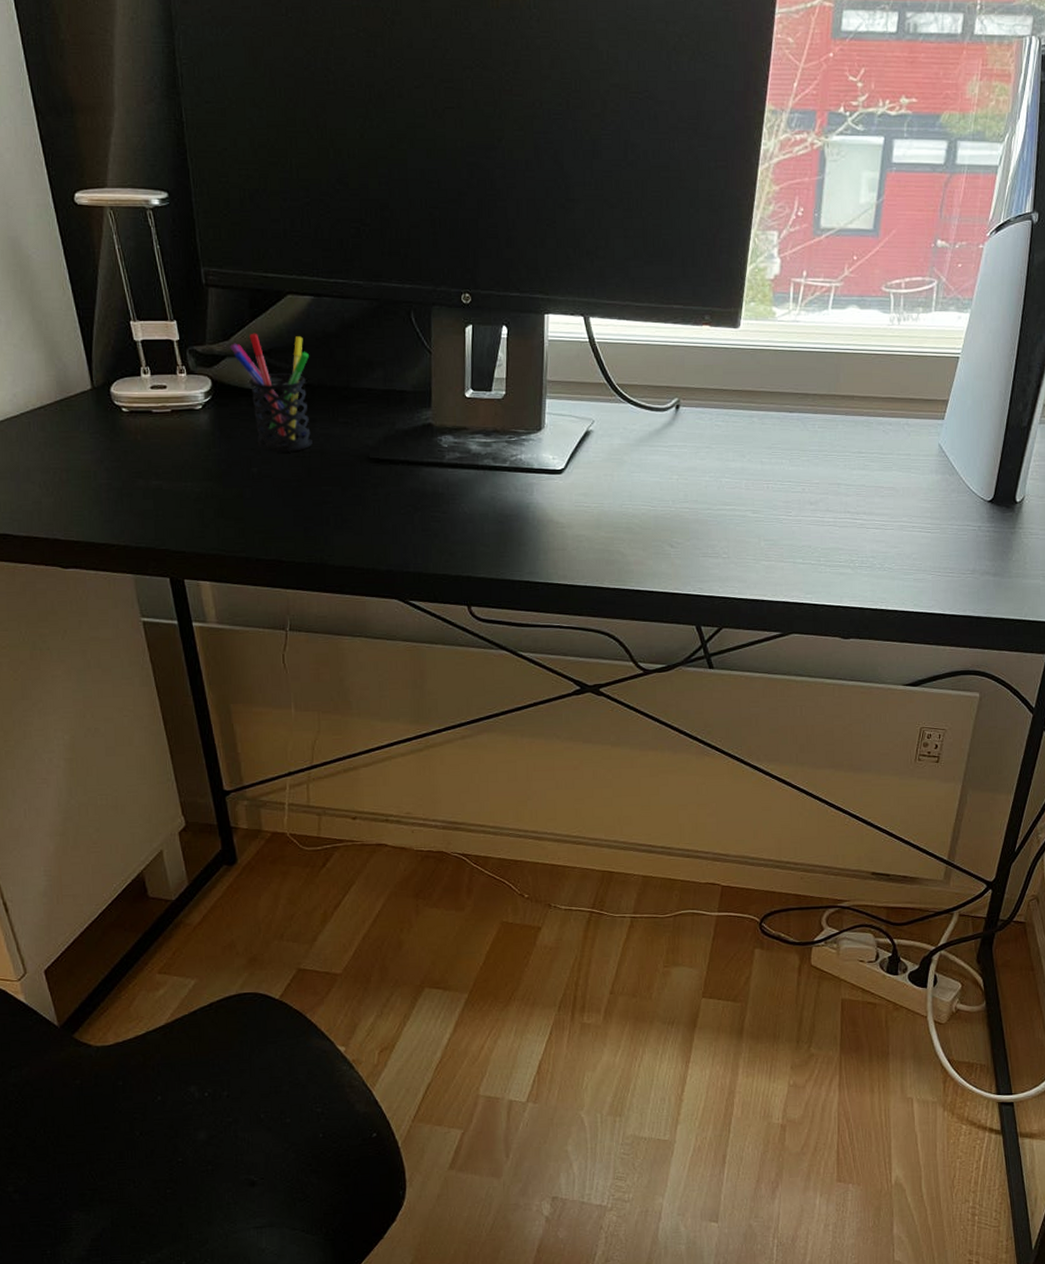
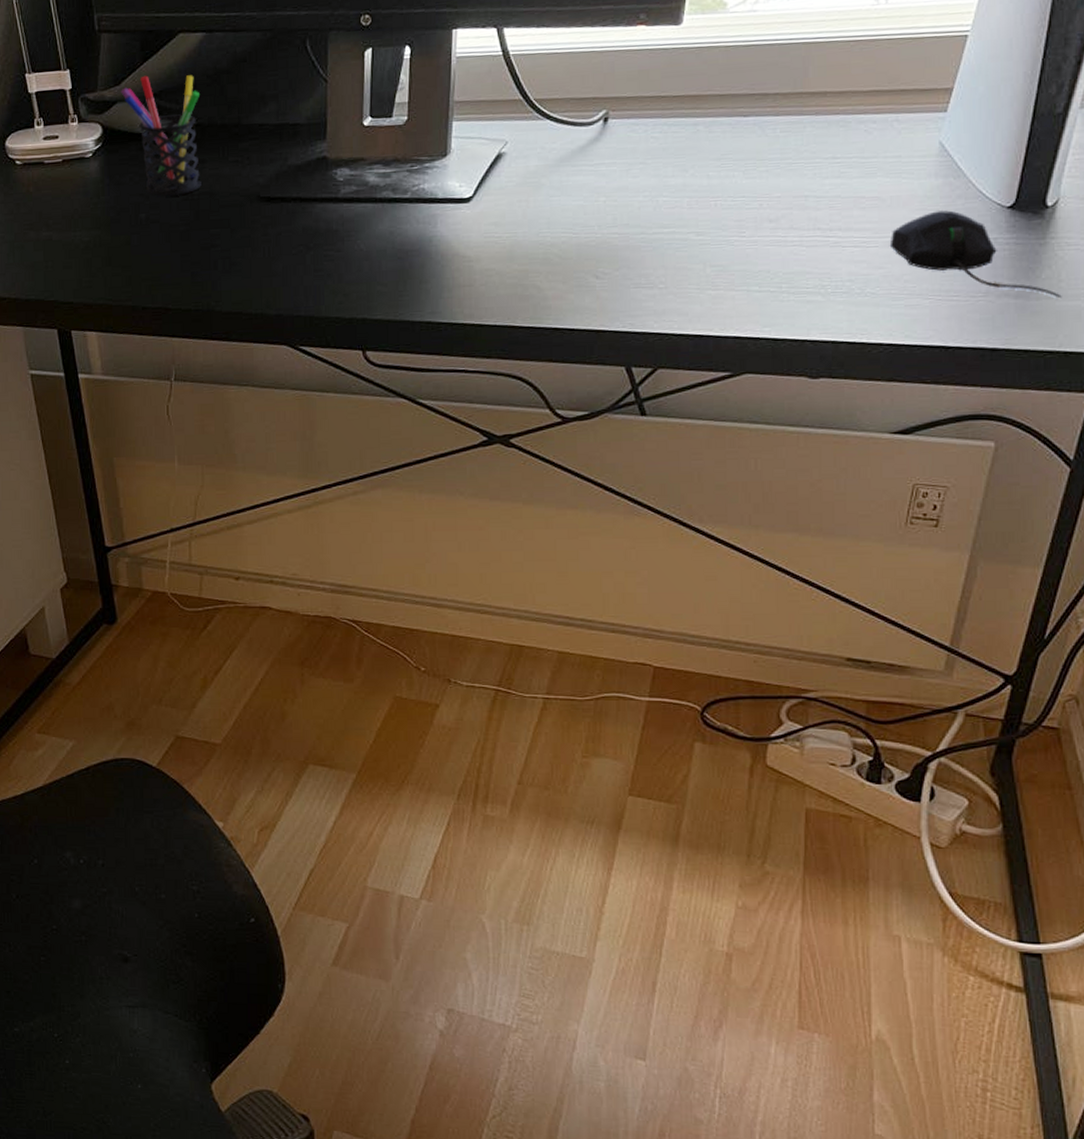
computer mouse: none [902,501,1027,577] -> present [889,210,1062,299]

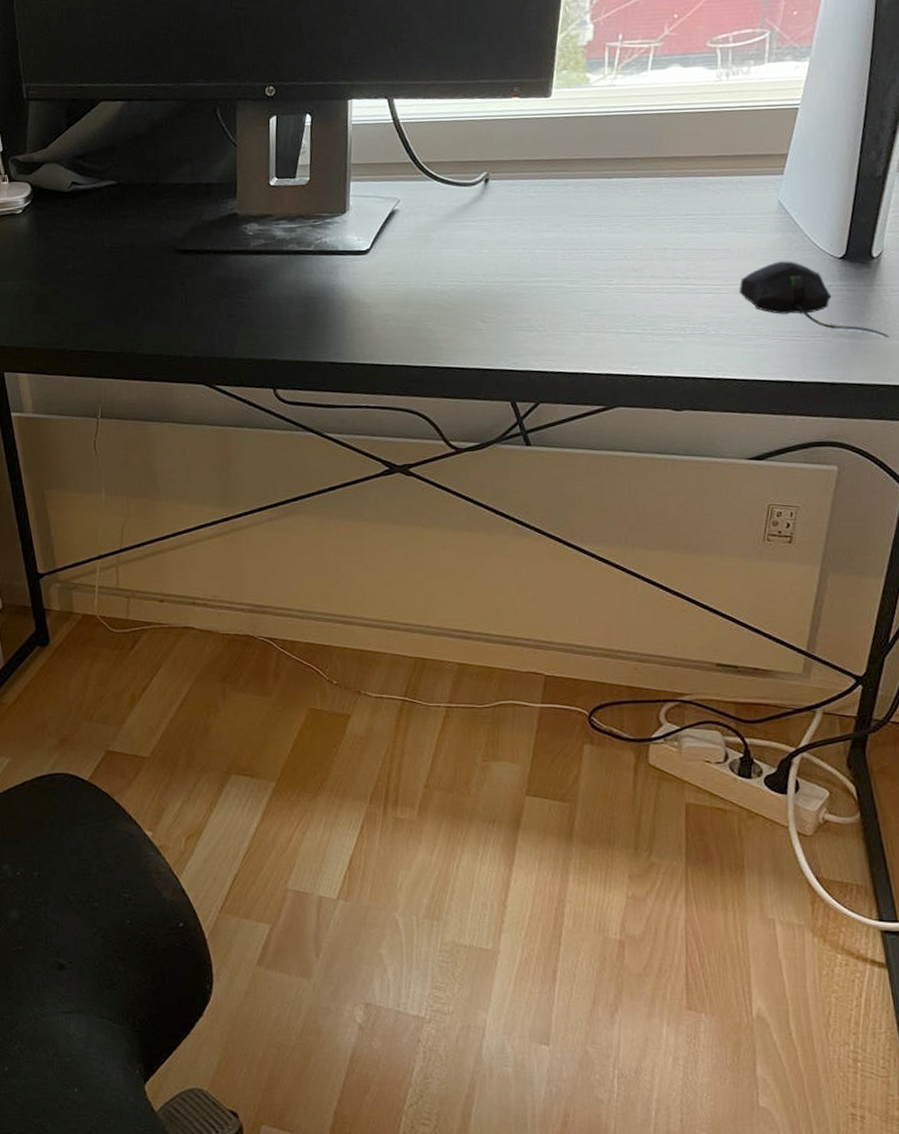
pen holder: present [121,75,201,196] -> none [48,139,123,249]

